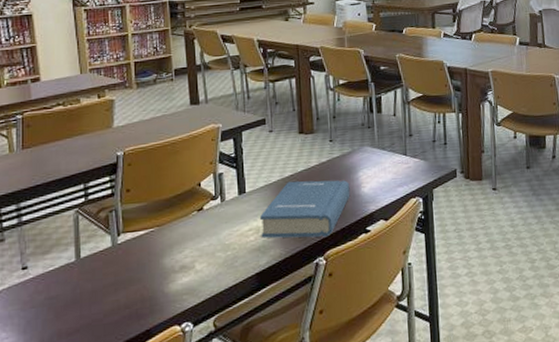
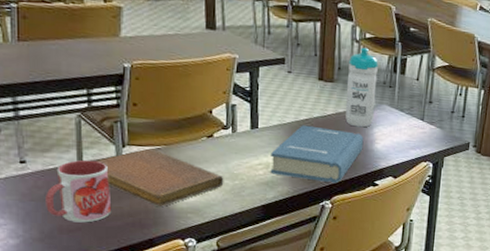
mug: none [46,254,109,325] -> present [46,159,112,223]
notebook: none [92,232,217,293] -> present [95,148,224,206]
water bottle: none [326,94,357,174] -> present [345,47,378,128]

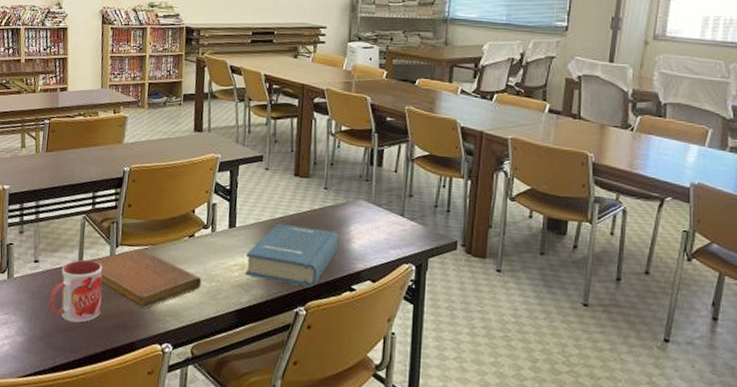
water bottle: present [345,47,378,128] -> none [320,140,354,225]

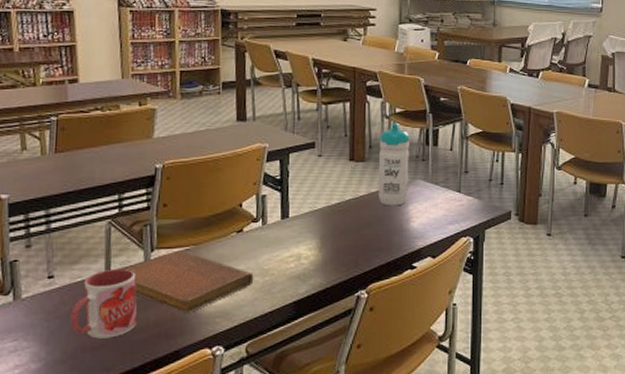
hardback book: present [245,223,340,288] -> none [302,209,399,270]
water bottle: none [320,140,354,225] -> present [377,122,410,206]

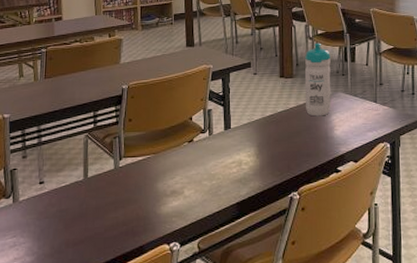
mug: present [70,268,138,339] -> none [57,175,110,236]
notebook: present [123,250,254,313] -> none [98,158,203,213]

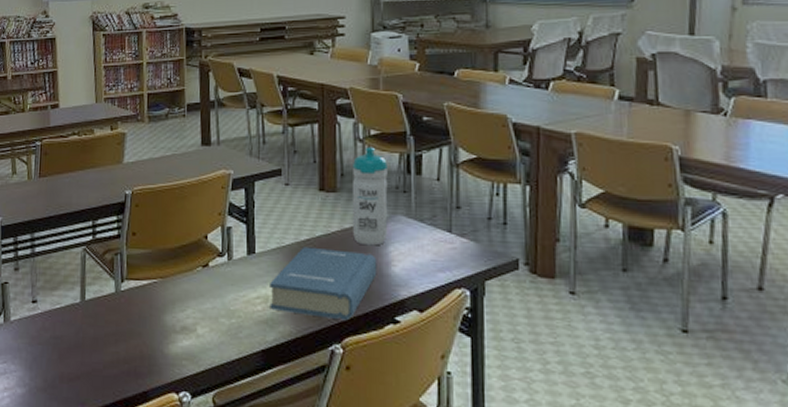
hardback book: none [243,120,324,174] -> present [270,246,377,321]

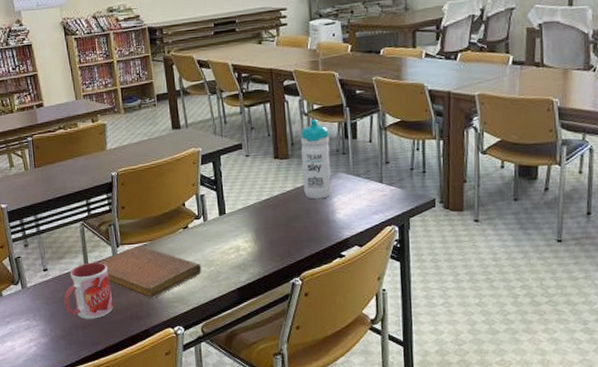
mug: none [50,297,109,371] -> present [64,262,114,319]
notebook: none [96,282,220,351] -> present [97,245,202,298]
hardback book: present [270,246,377,321] -> none [240,204,325,259]

